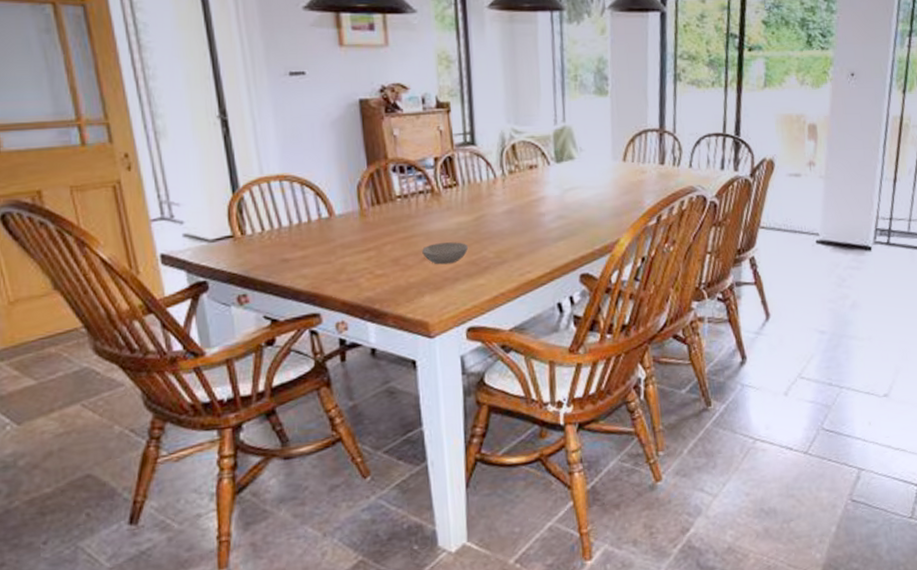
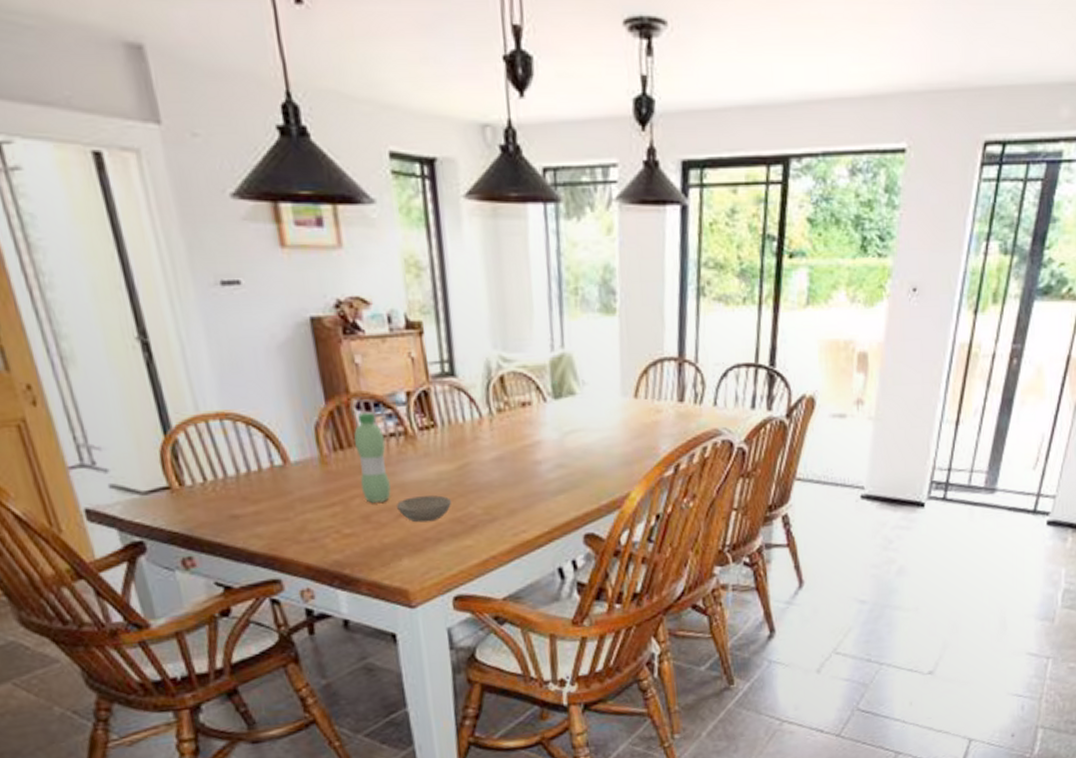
water bottle: none [389,174,418,249] -> present [354,413,391,504]

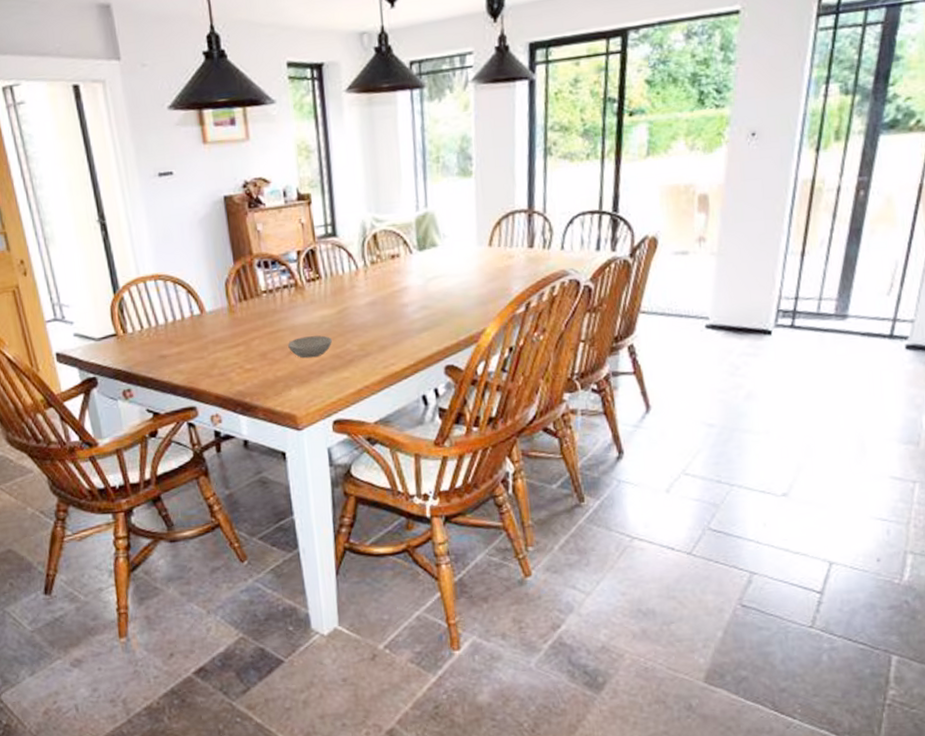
water bottle: present [354,413,391,504] -> none [255,269,284,344]

